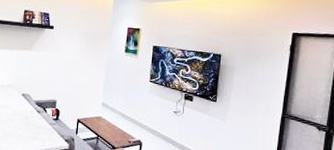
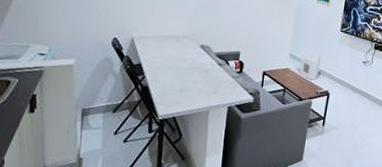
air purifier: none [112,103,133,129] -> present [299,54,321,81]

